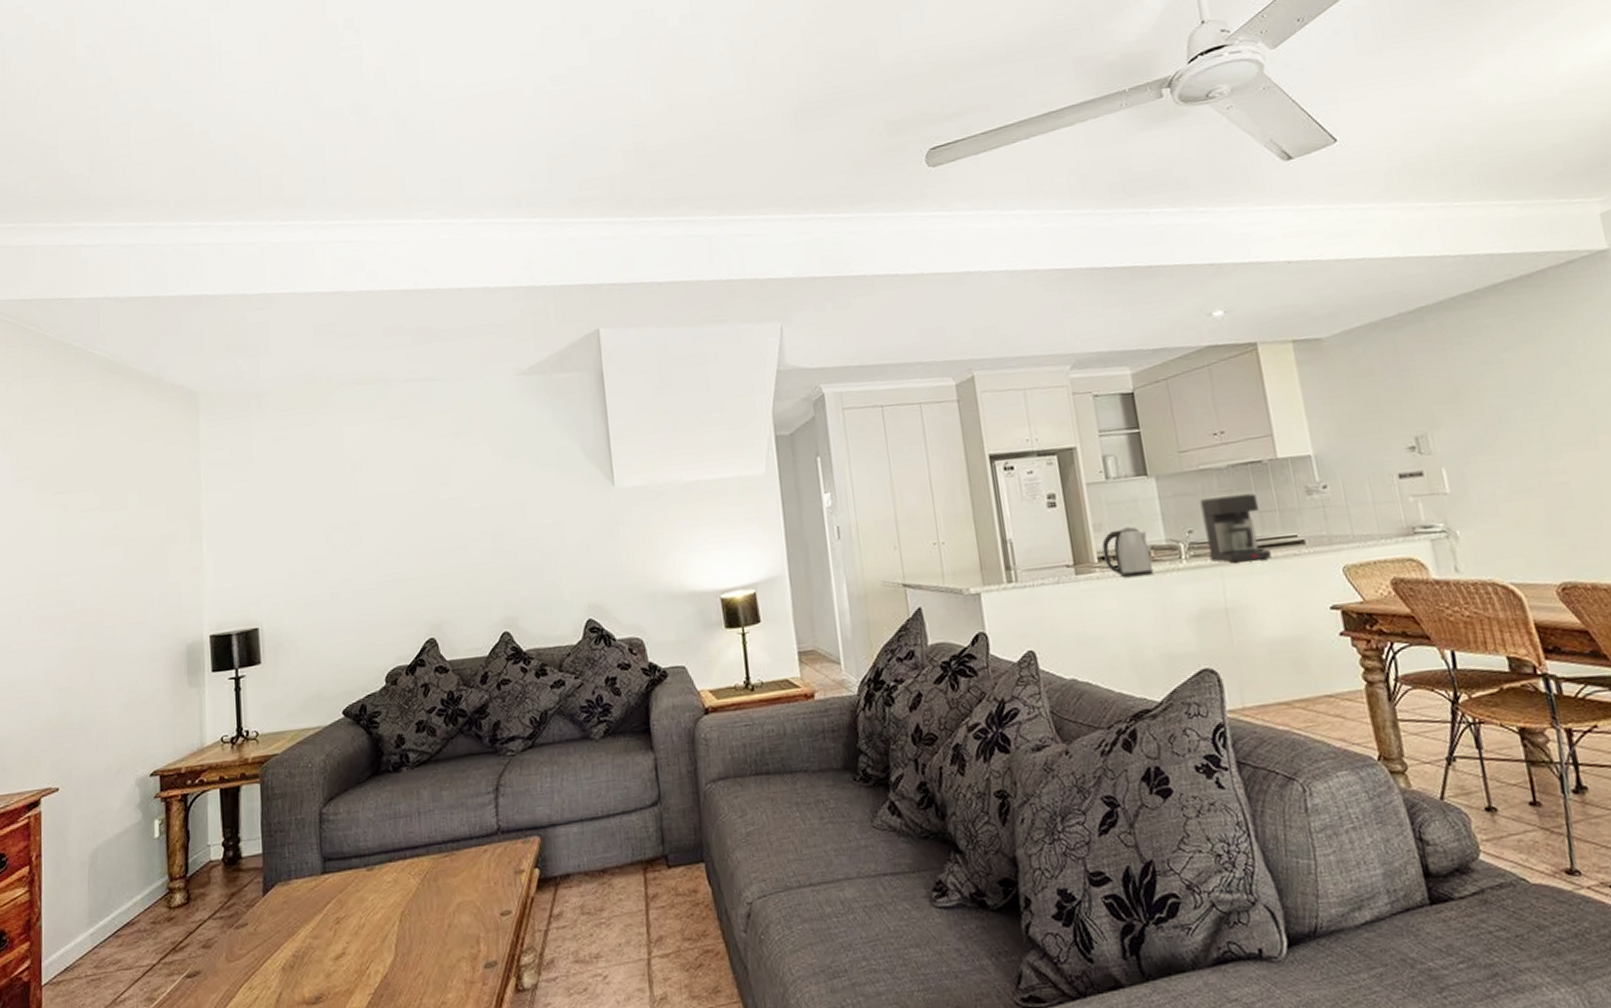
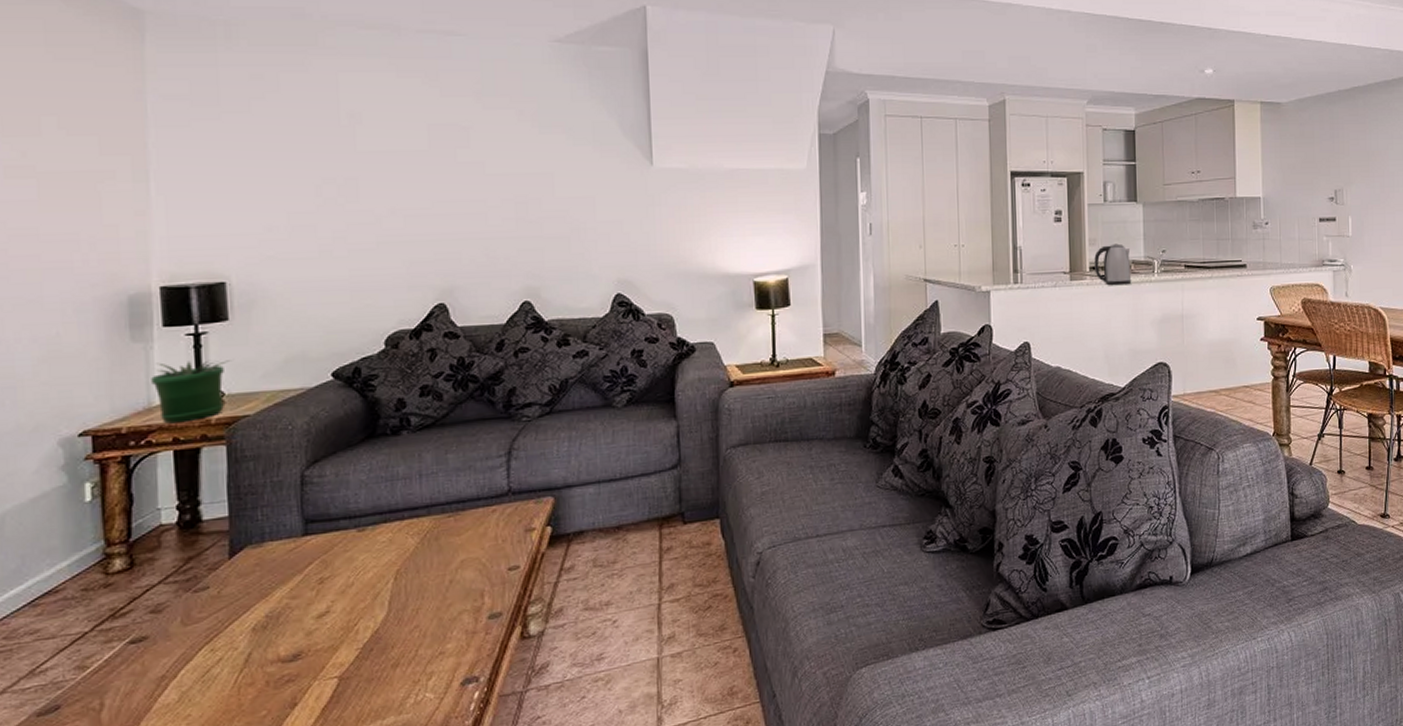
planter: none [203,701,263,763] -> present [151,360,231,424]
coffee maker: present [1199,493,1272,563] -> none [1174,224,1222,279]

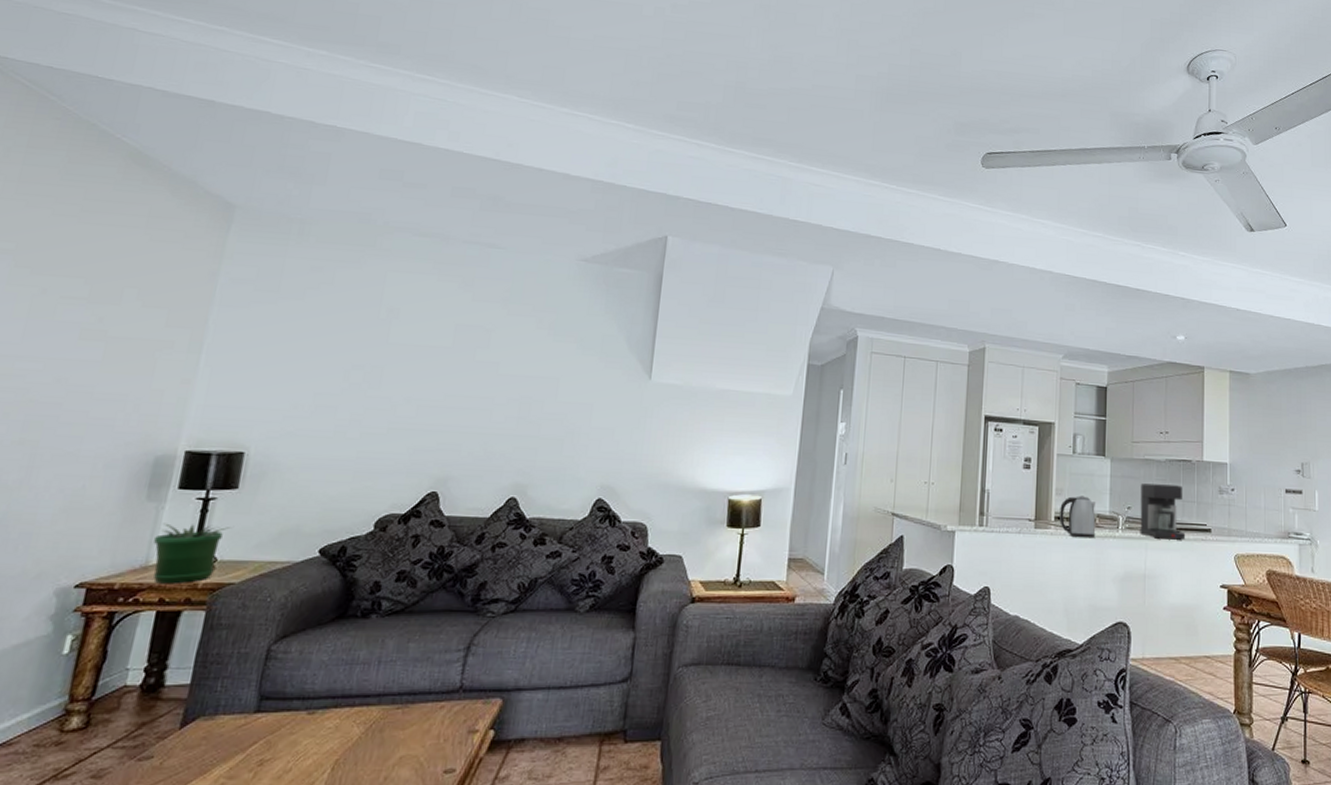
coffee maker: none [1174,224,1222,279] -> present [1140,483,1186,540]

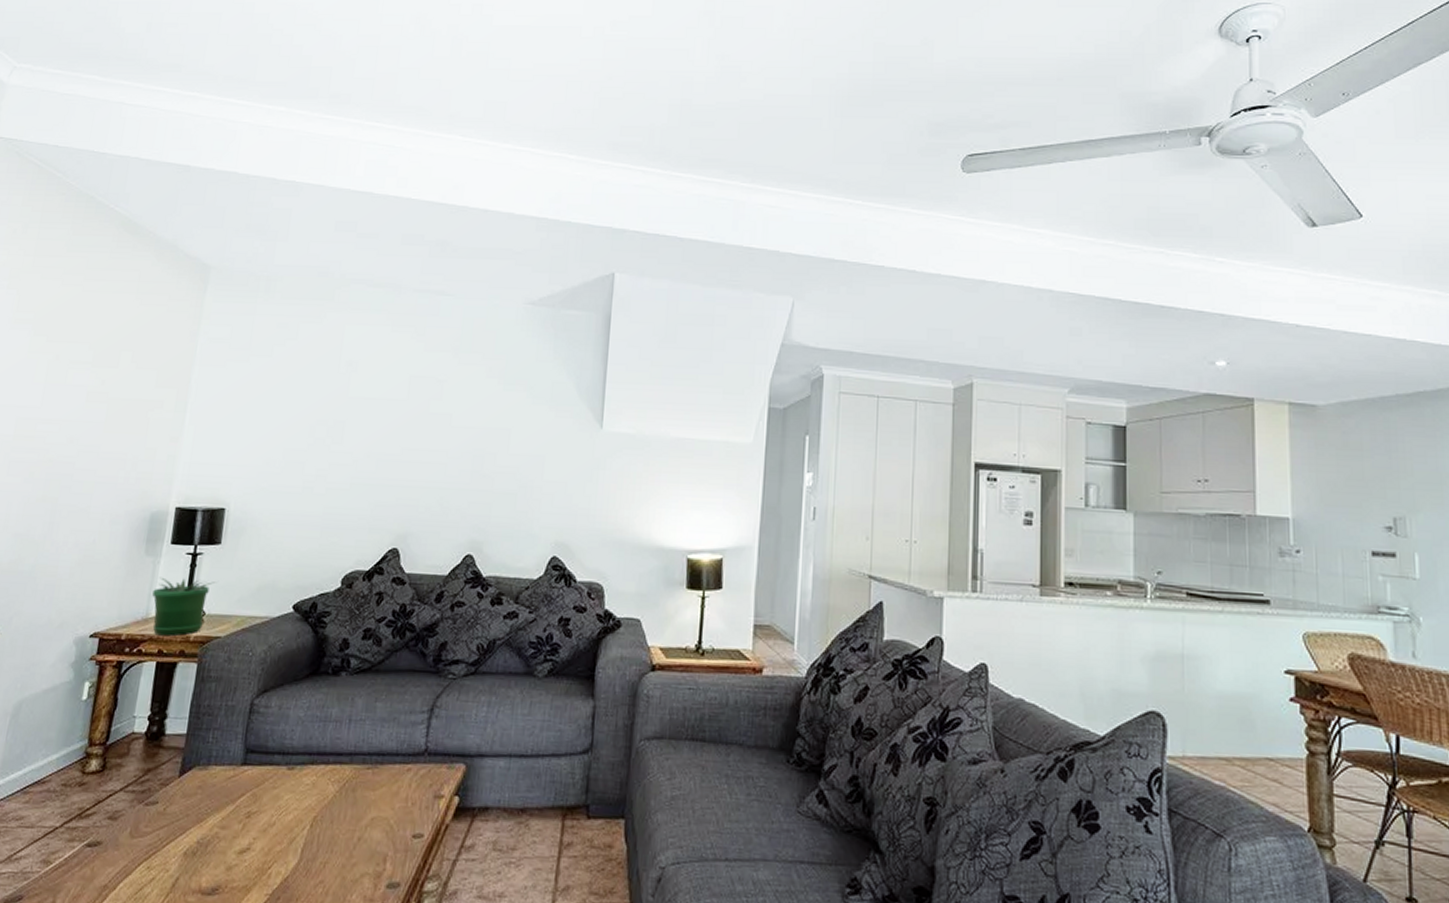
kettle: present [1060,495,1096,539] -> none [1071,557,1117,609]
coffee maker: present [1140,483,1186,540] -> none [1173,543,1236,613]

